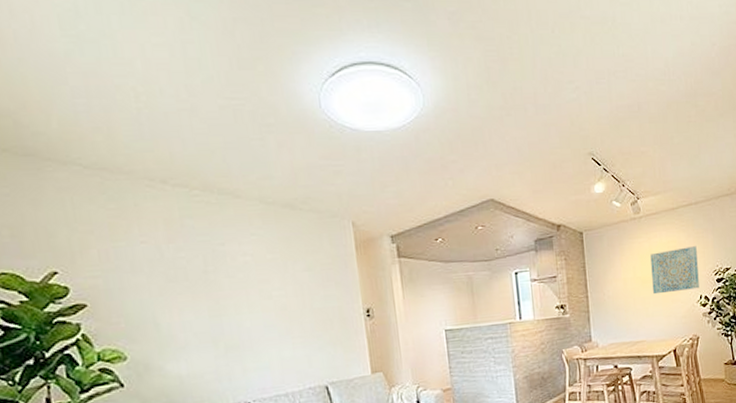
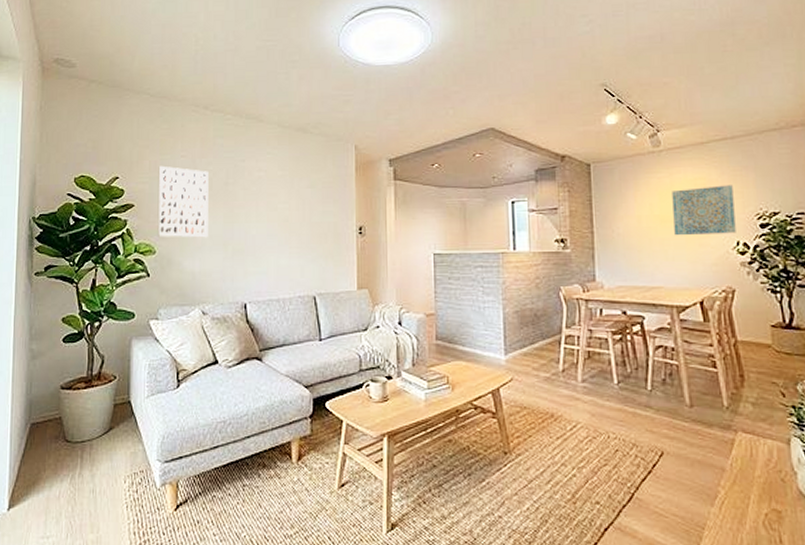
wall art: none [111,254,192,341] -> present [157,165,209,238]

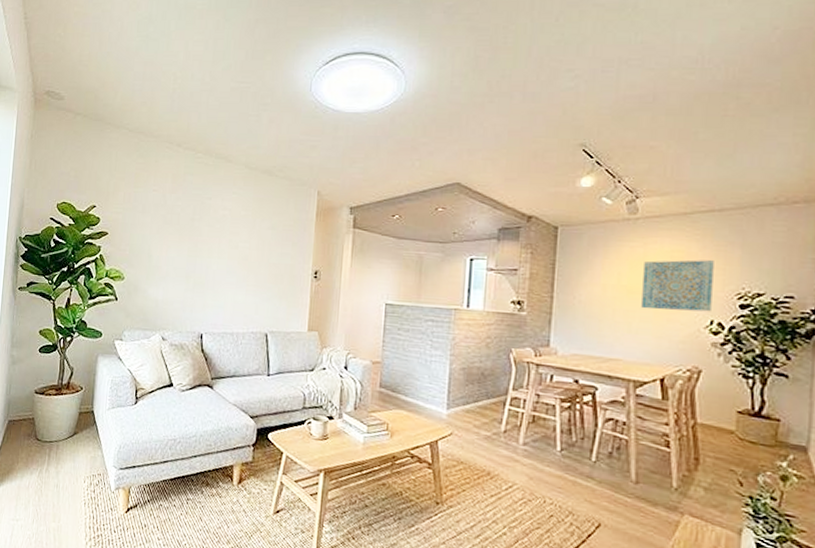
wall art: present [157,165,209,238] -> none [128,198,177,269]

